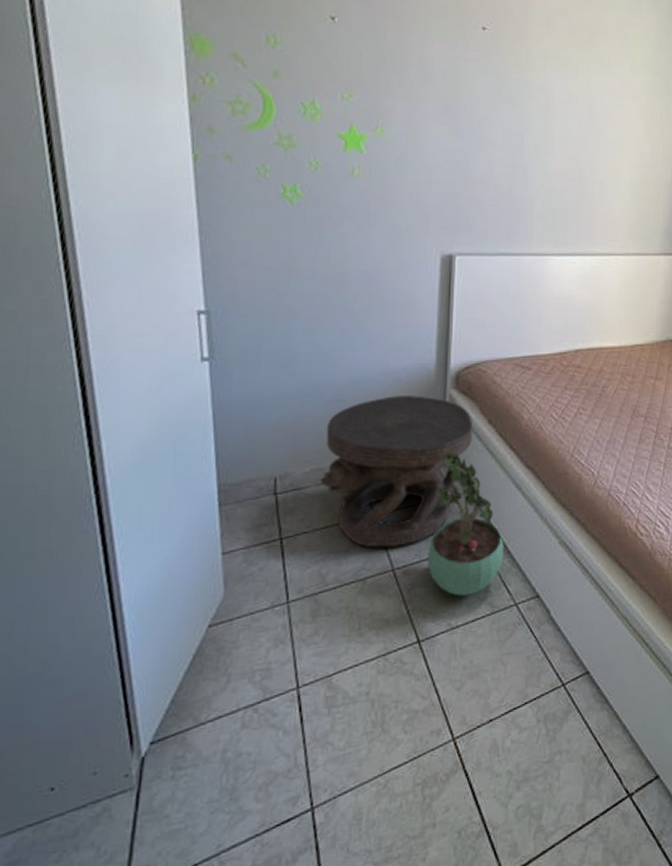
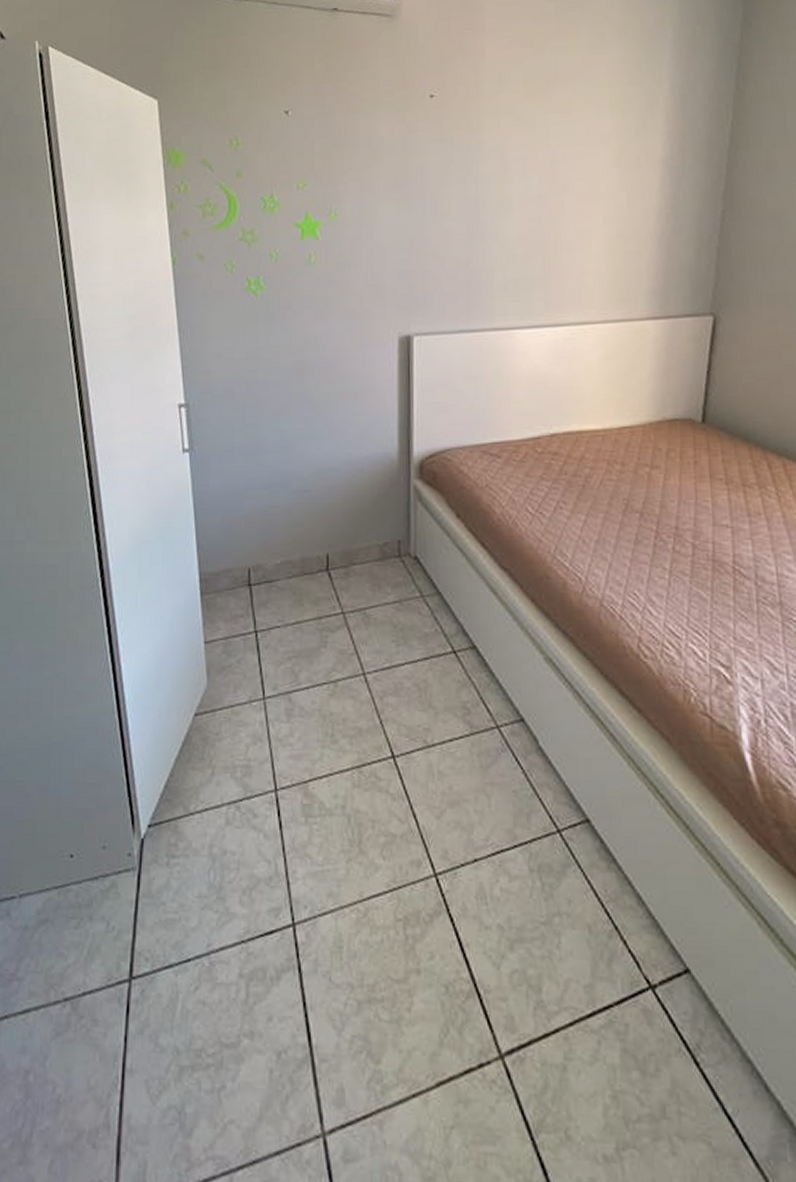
carved stool: present [319,396,474,548] -> none [289,486,441,649]
potted plant: present [427,452,503,596] -> none [398,548,480,711]

